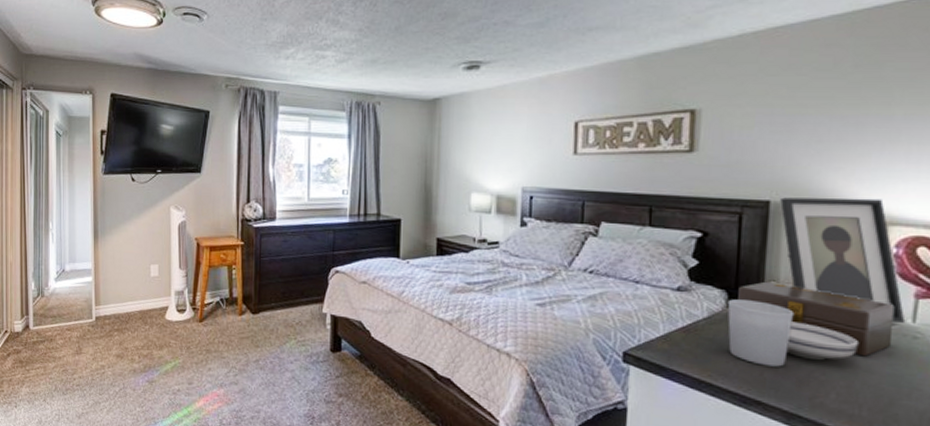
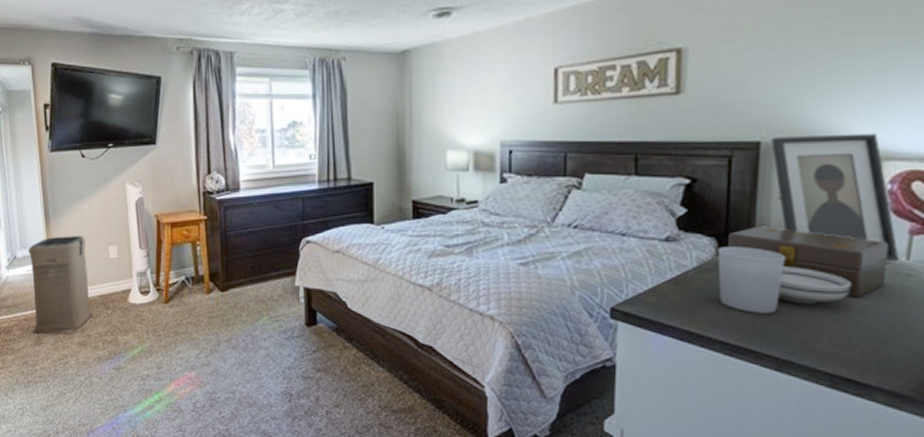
laundry basket: none [74,253,131,346] -> present [27,236,92,334]

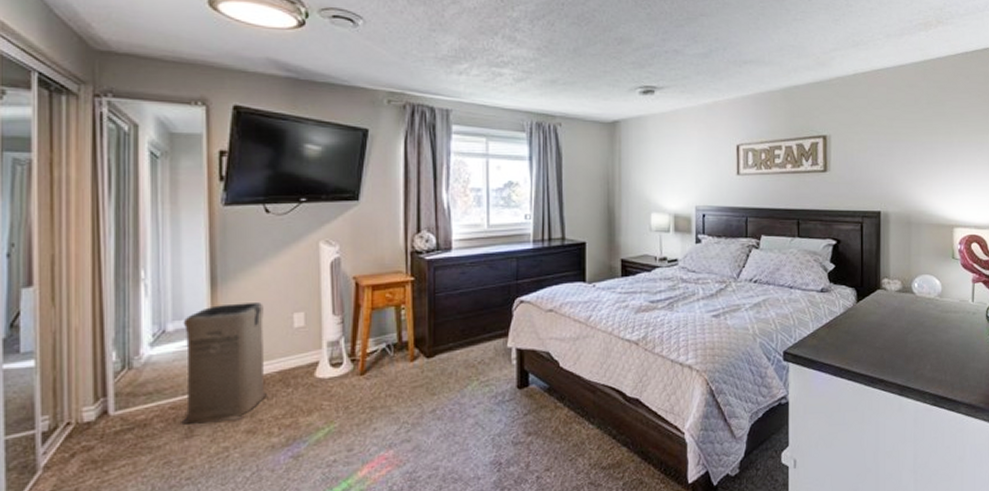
candle holder: present [717,247,786,314] -> none [856,295,901,349]
jewelry box: present [728,226,889,298] -> none [863,278,962,332]
picture frame: present [771,133,900,262] -> none [887,207,968,304]
bowl: present [778,266,851,304] -> none [897,310,941,339]

